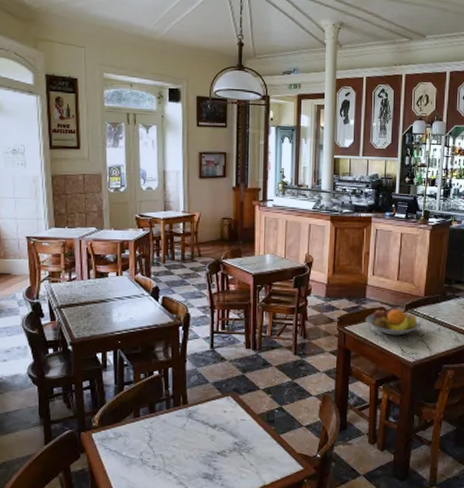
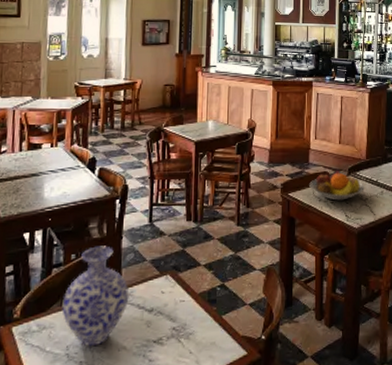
vase: none [134,368,194,454] -> present [62,246,129,347]

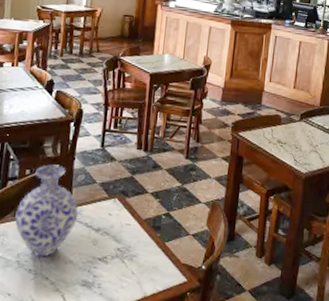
fruit bowl: present [309,171,364,201] -> none [260,114,316,145]

